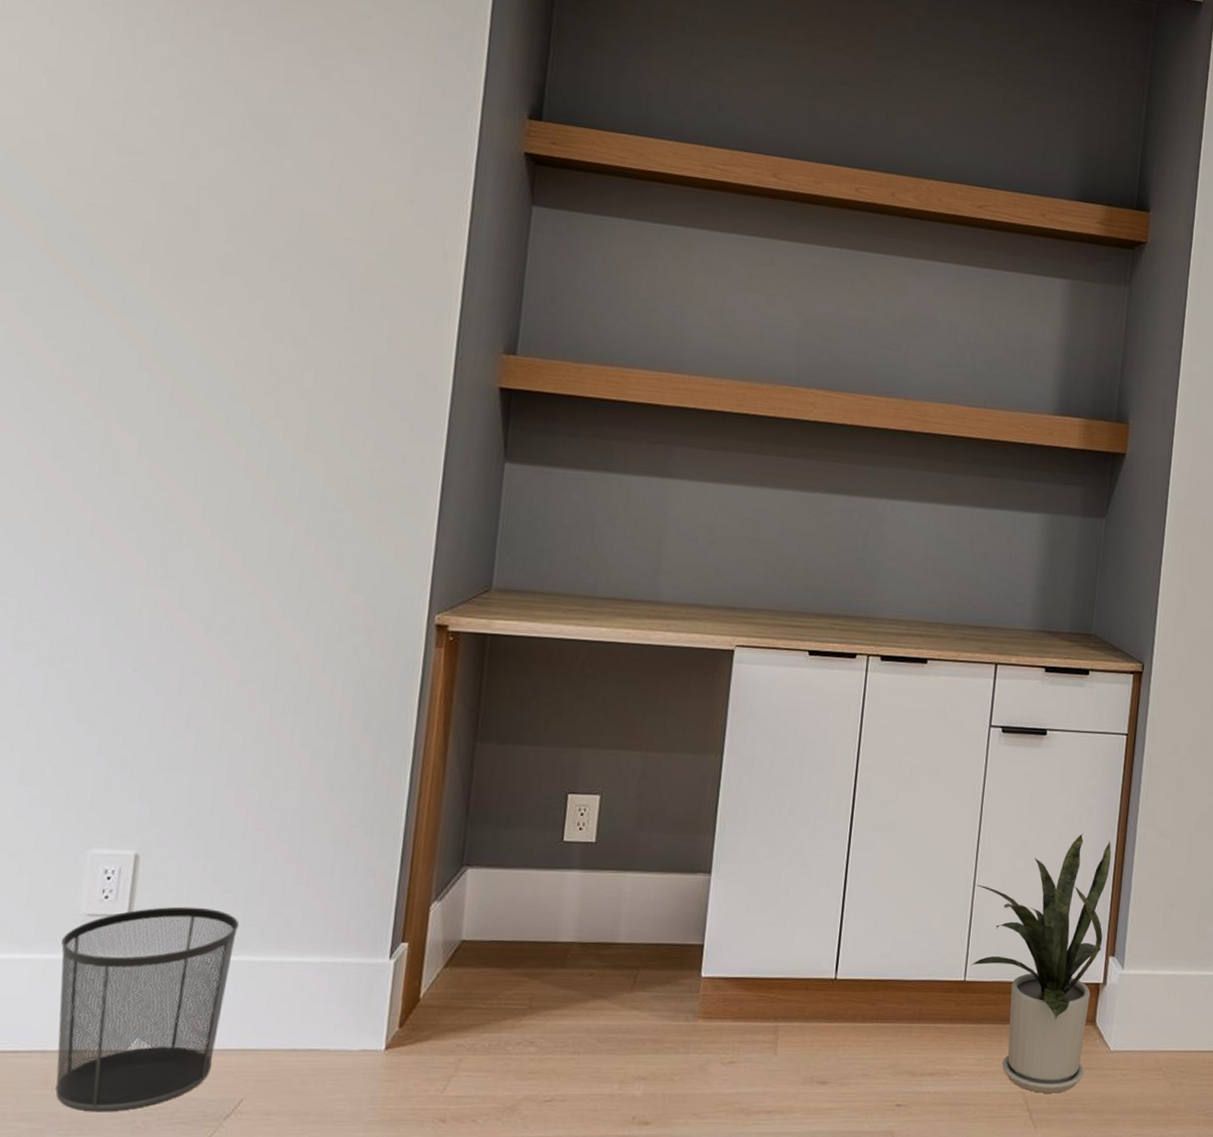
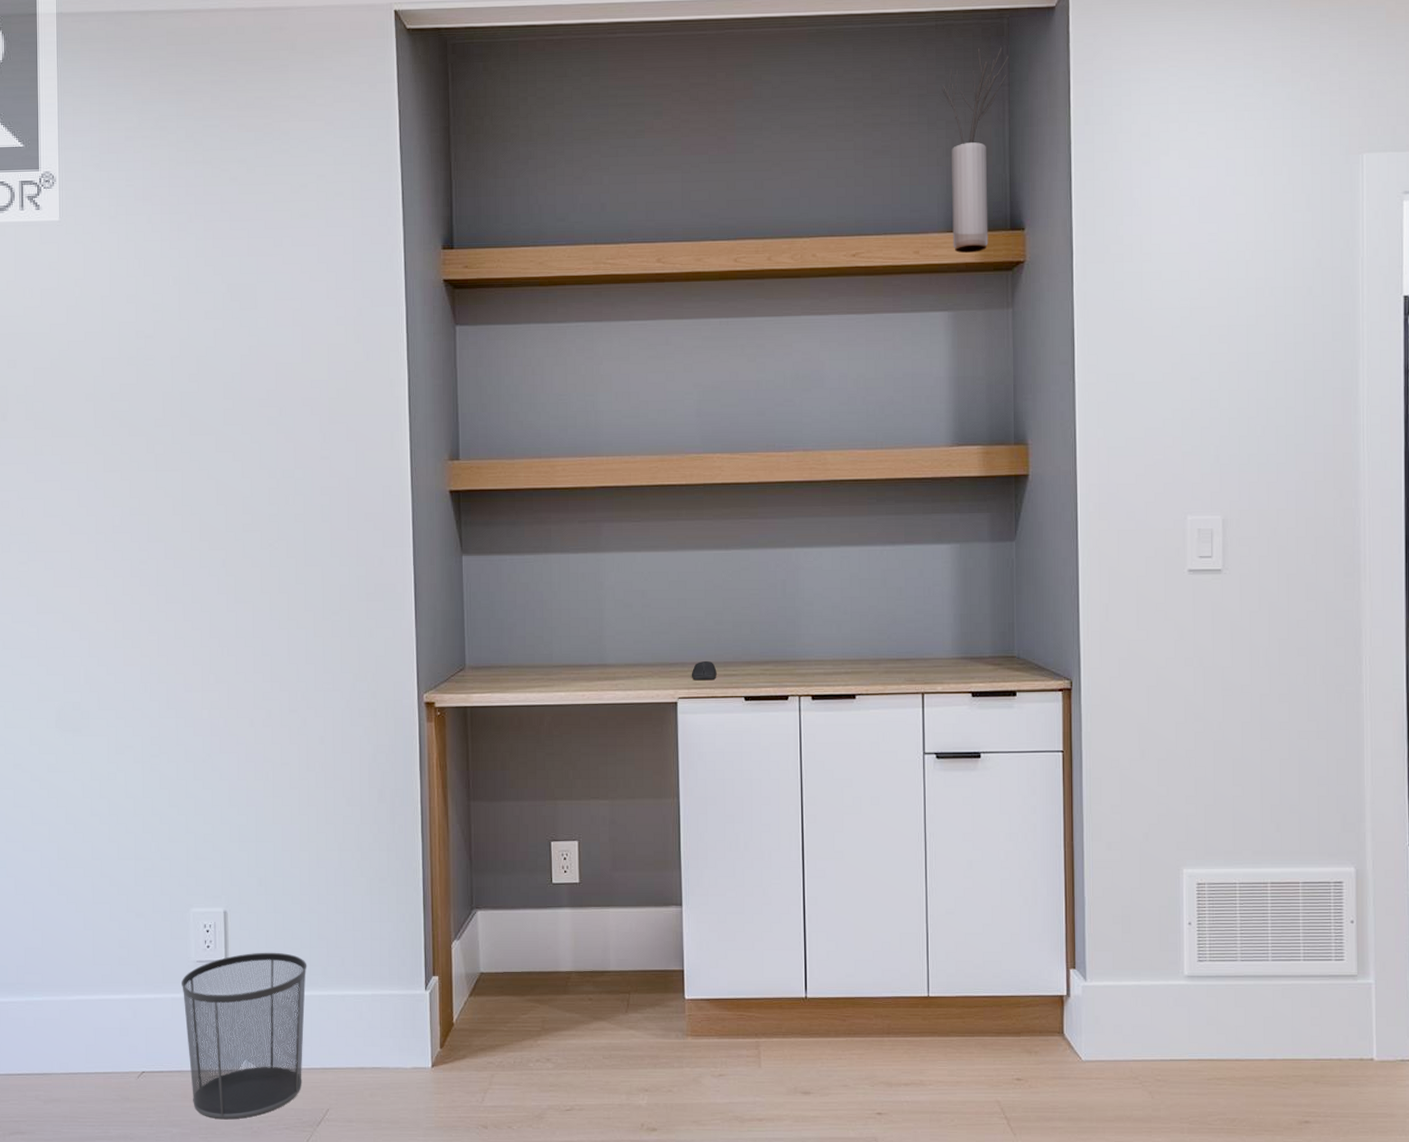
computer mouse: none [753,608,783,630] -> present [691,660,717,681]
house plant: present [972,833,1112,1093] -> none [927,851,1061,1102]
vase: none [1079,26,1155,226] -> present [942,48,1010,254]

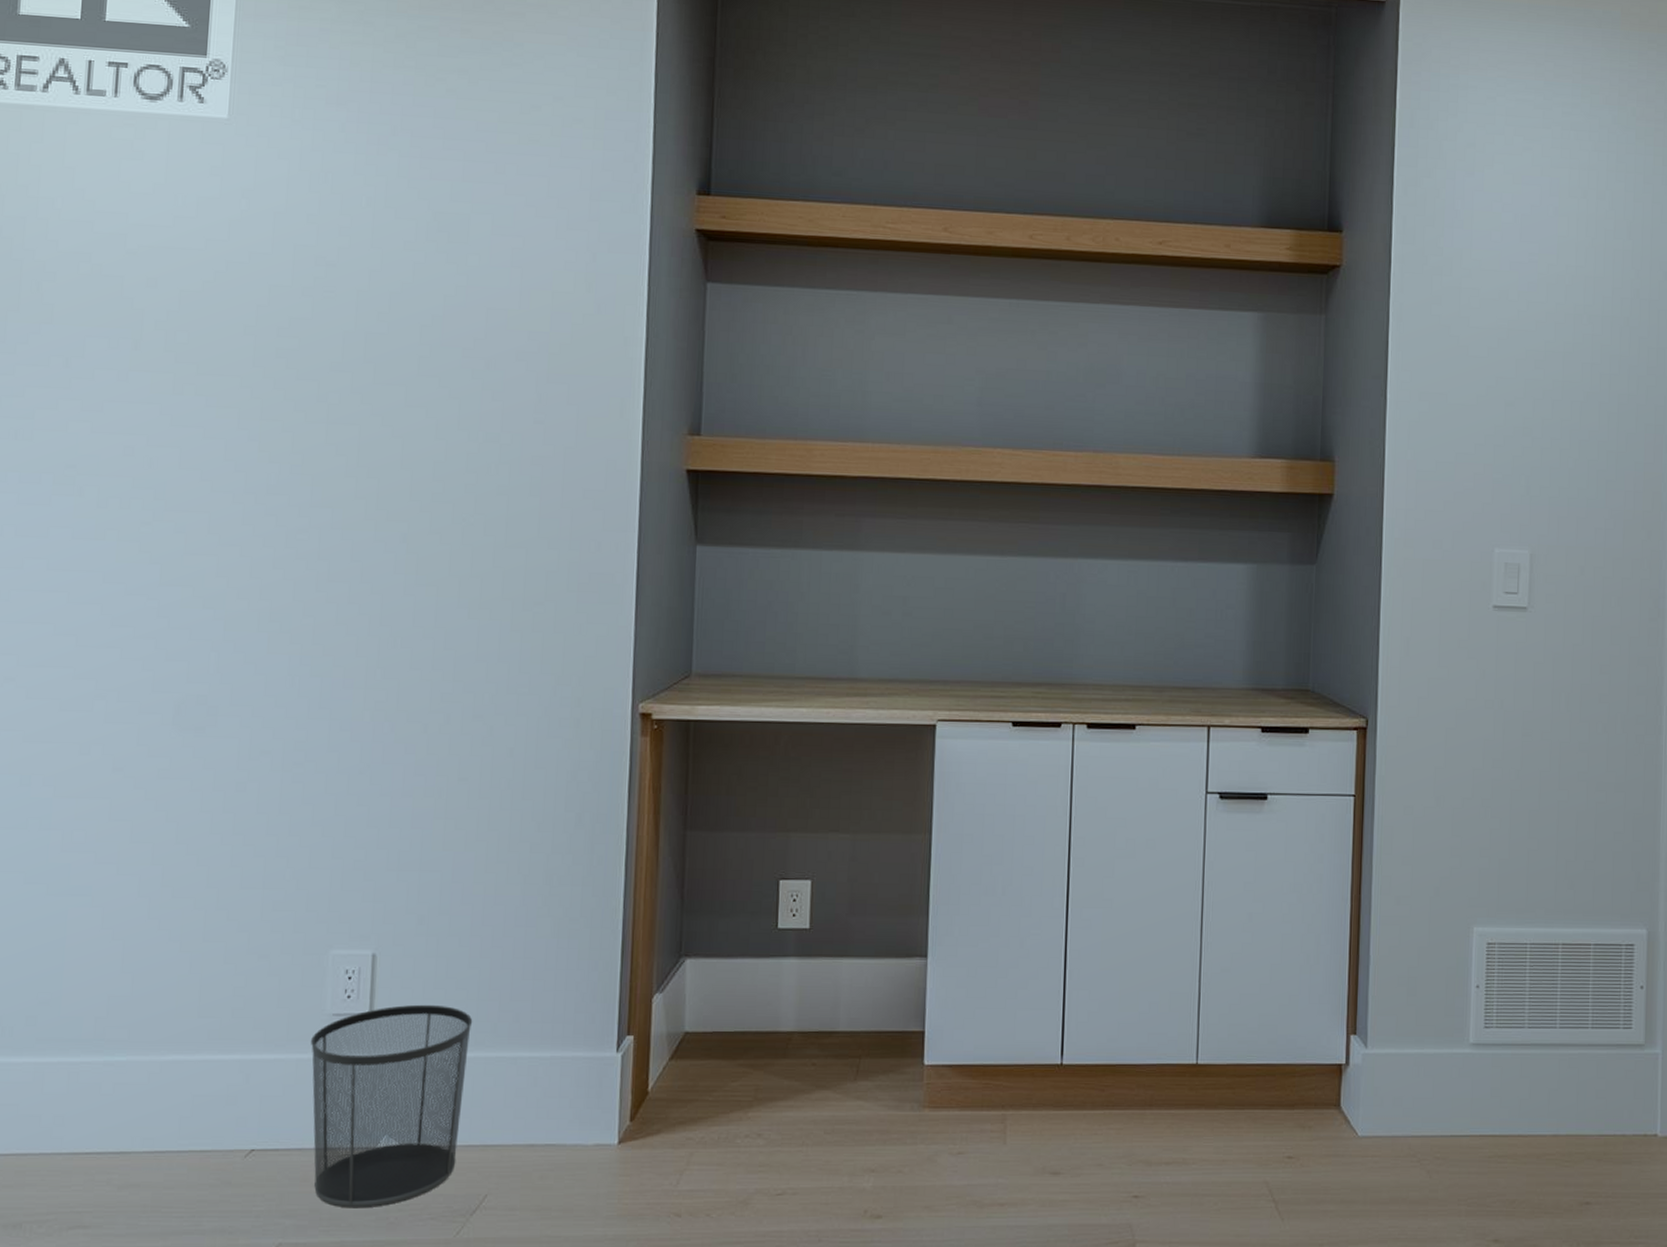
computer mouse: present [691,660,717,681] -> none [953,679,983,702]
vase: present [942,48,1010,254] -> none [1263,36,1336,252]

